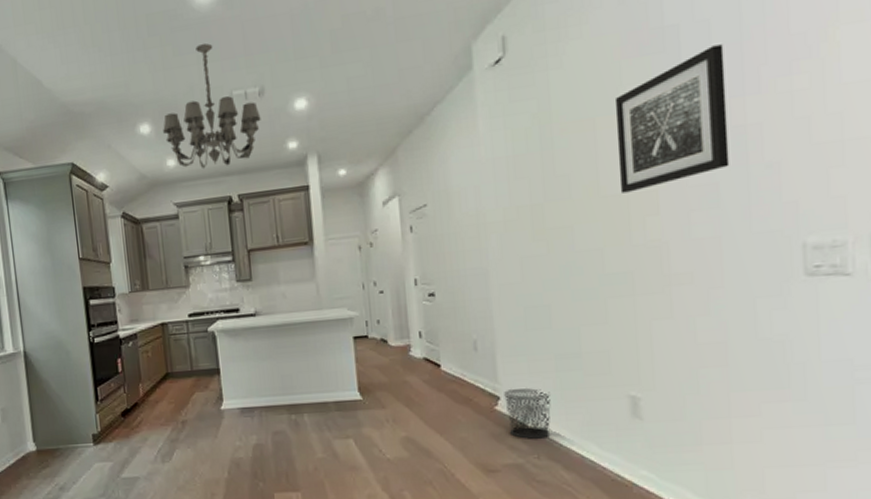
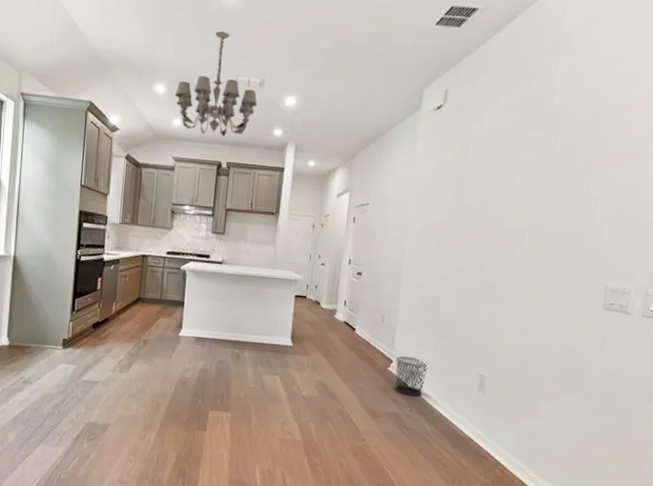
wall art: present [614,44,730,193] -> none [502,135,585,227]

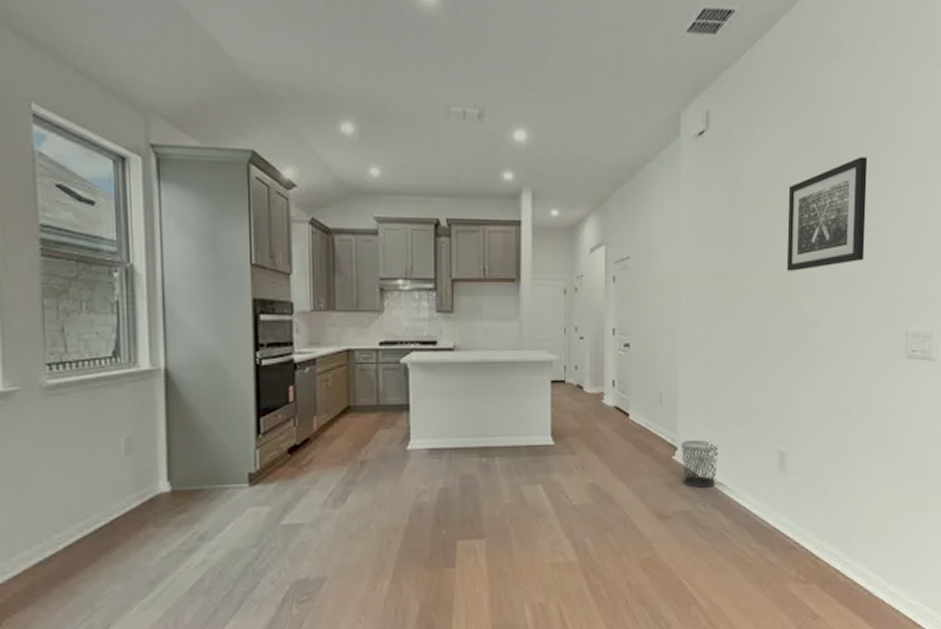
chandelier: present [175,30,257,137] -> none [369,48,478,186]
wall art: none [502,135,585,227] -> present [786,157,868,271]

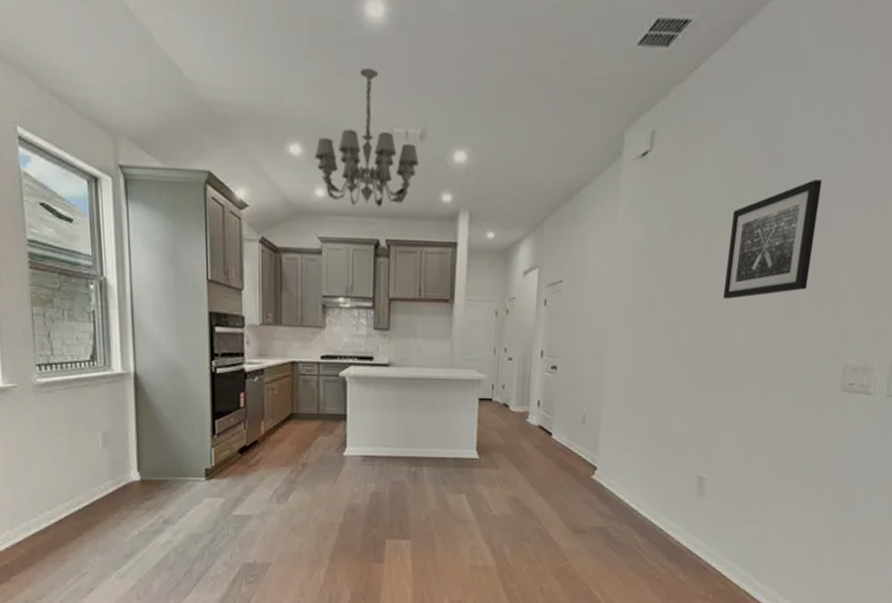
chandelier: none [369,48,478,186] -> present [315,67,419,207]
waste bin: present [681,440,718,489] -> none [600,462,638,508]

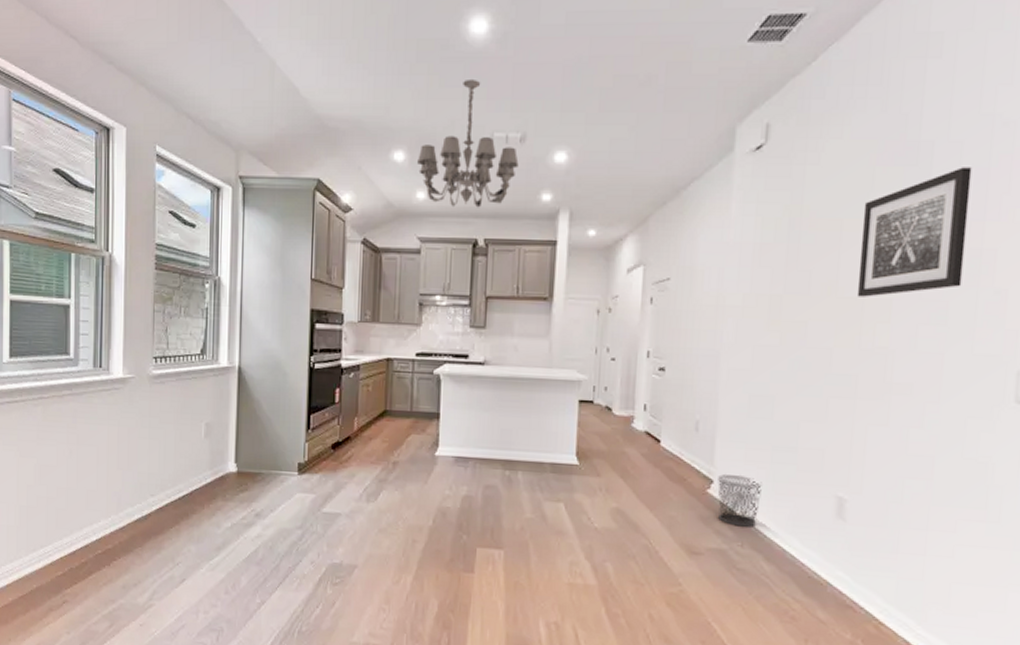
waste bin: none [600,462,638,508] -> present [717,474,762,528]

